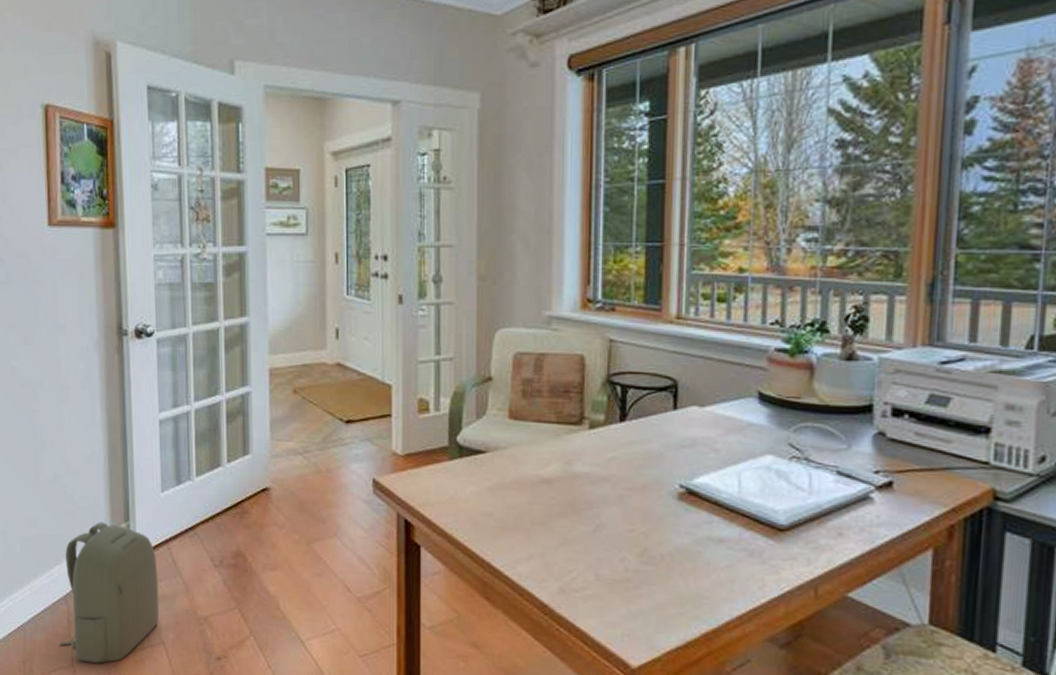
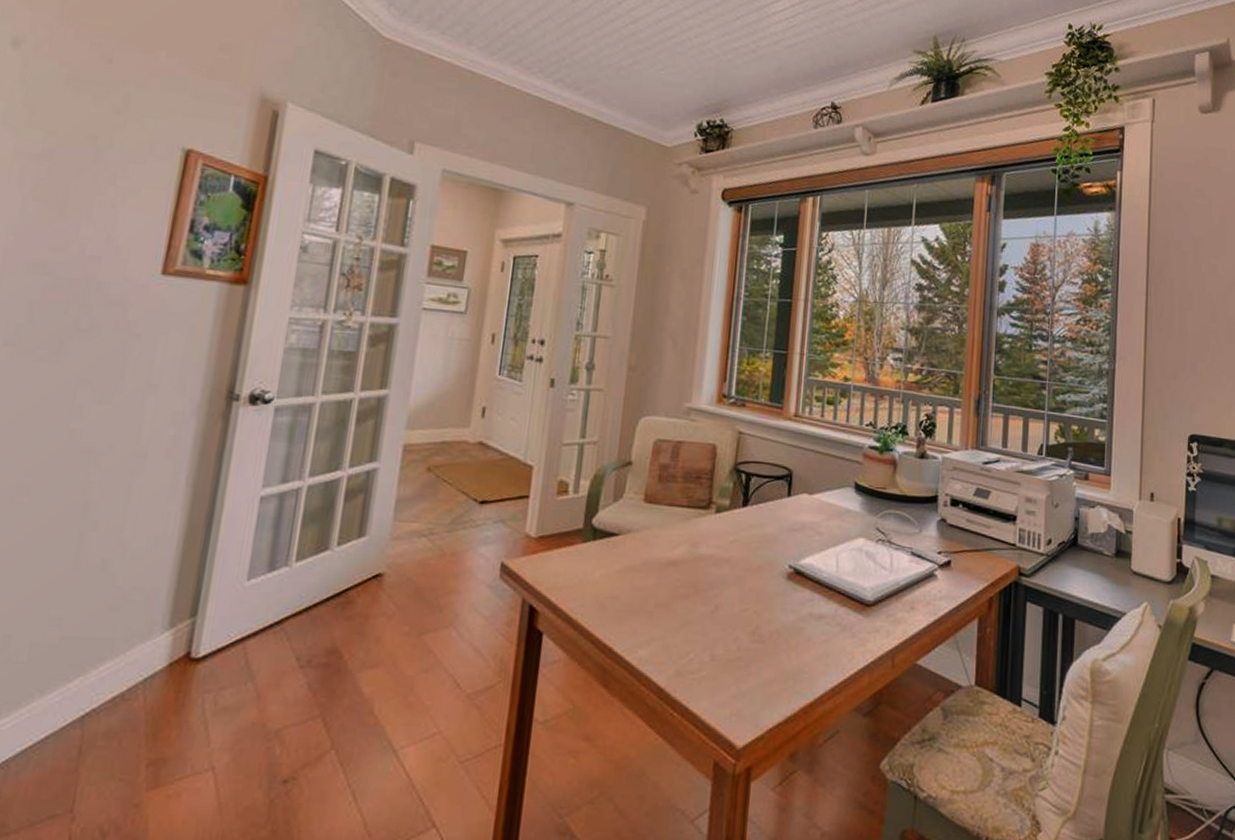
backpack: present [59,522,160,663] -> none [58,618,225,804]

